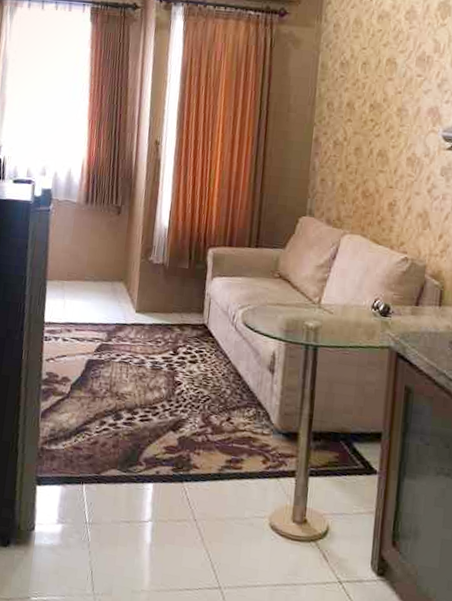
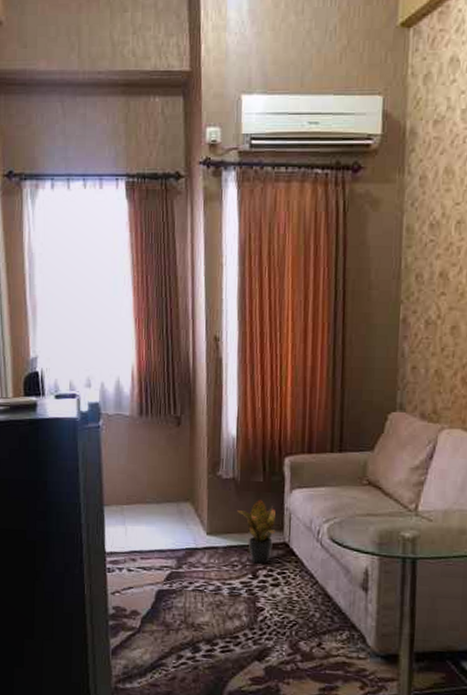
potted plant: none [164,284,198,342] -> present [237,500,276,564]

